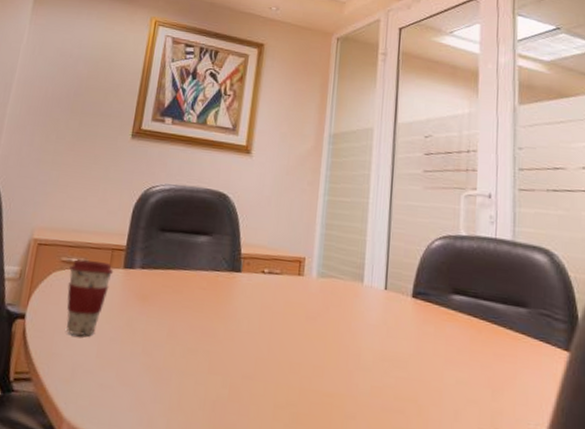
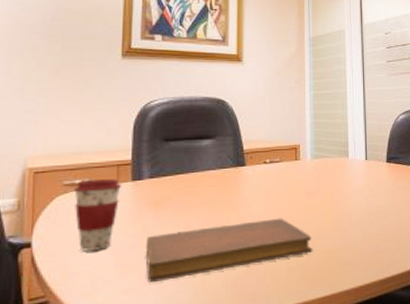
notebook: none [124,331,308,393] -> present [145,218,313,282]

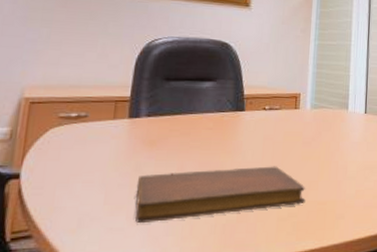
coffee cup: present [74,178,122,251] -> none [68,113,119,186]

